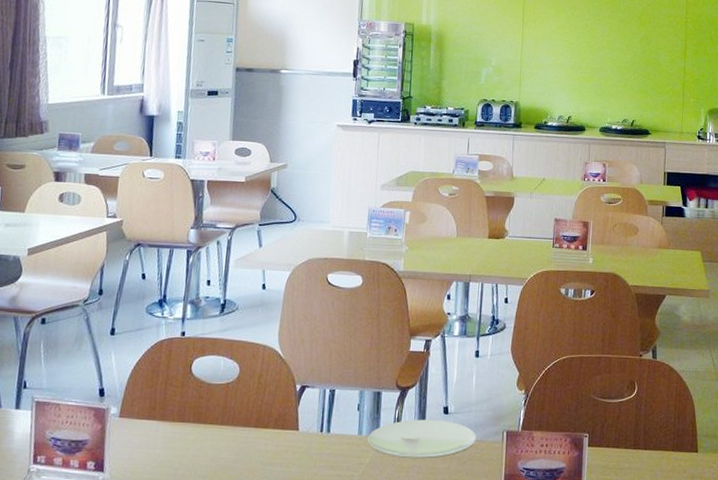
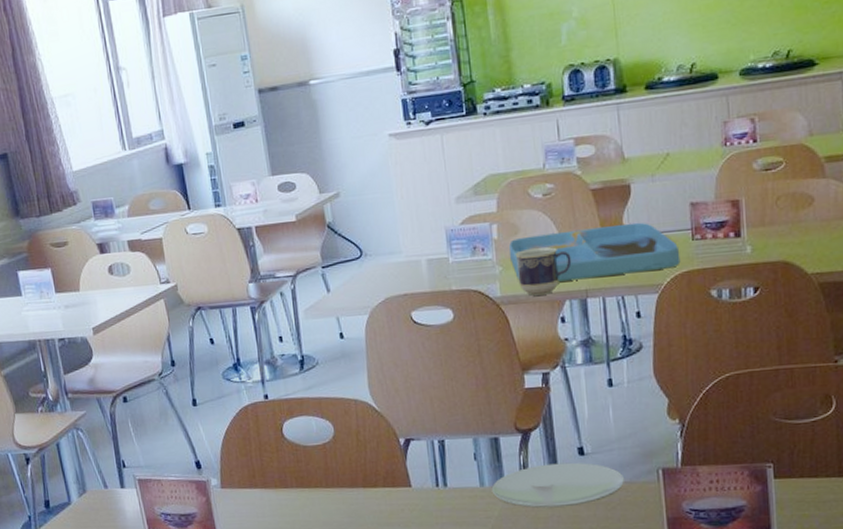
tray: none [415,225,543,267] -> present [508,222,681,282]
cup: none [419,235,463,275] -> present [515,247,572,296]

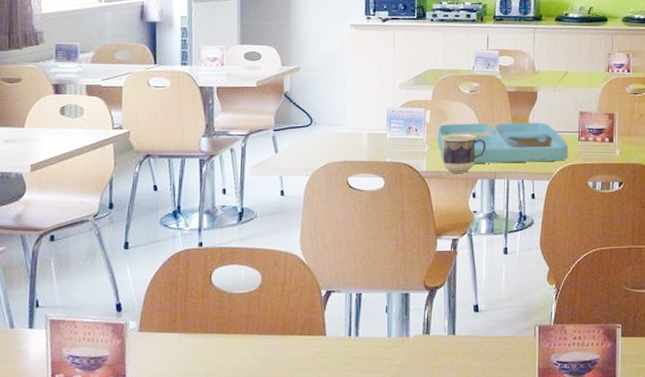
plate: present [491,462,625,509] -> none [397,318,509,358]

